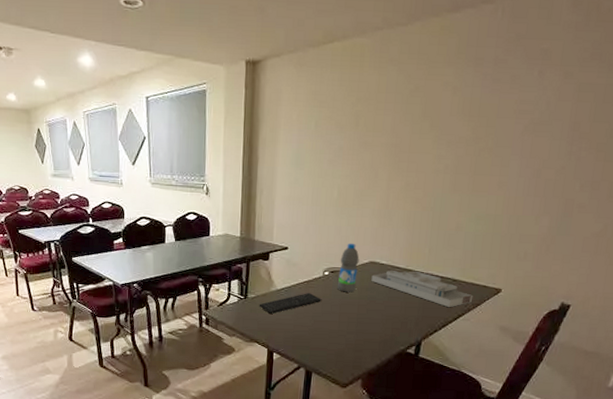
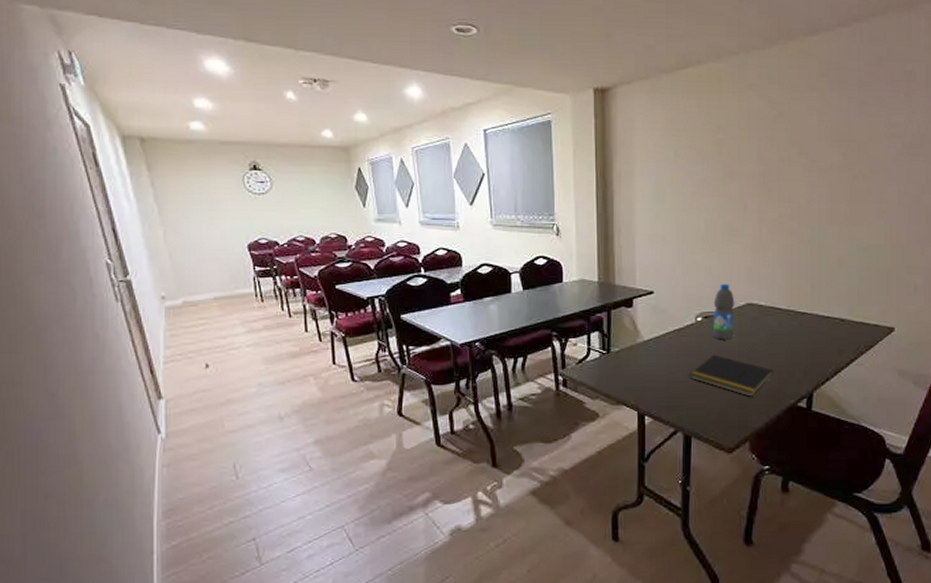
keyboard: present [259,293,322,314] -> none [624,343,697,370]
notepad: none [315,304,389,342] -> present [690,354,774,397]
desk organizer: present [371,270,473,308] -> none [750,311,865,352]

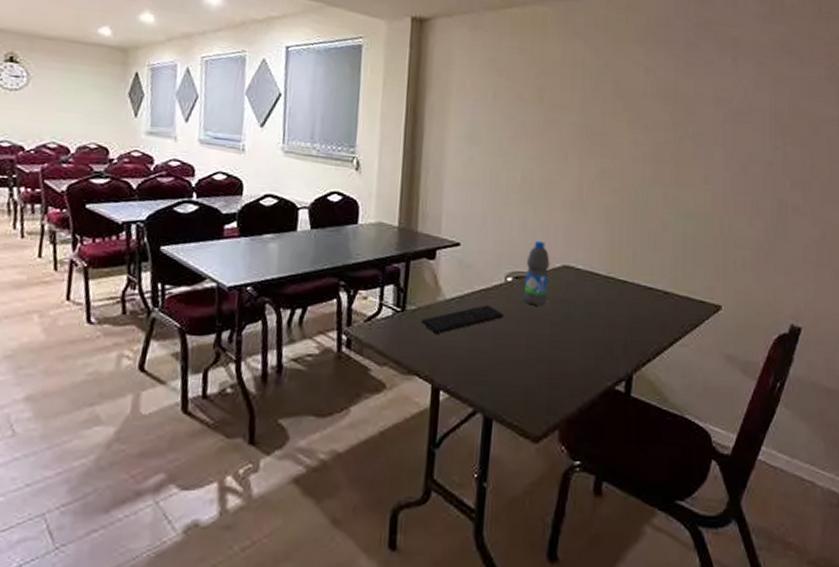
keyboard: none [624,343,697,370] -> present [421,305,505,334]
notepad: present [690,354,774,397] -> none [495,322,590,375]

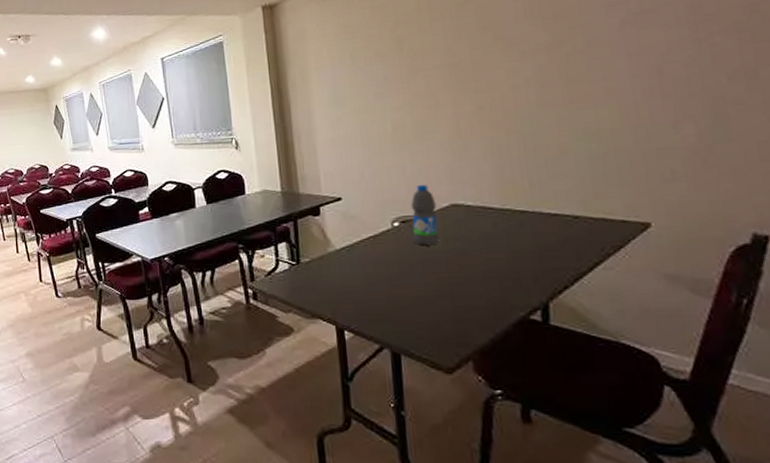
keyboard: present [421,305,505,334] -> none [316,251,397,281]

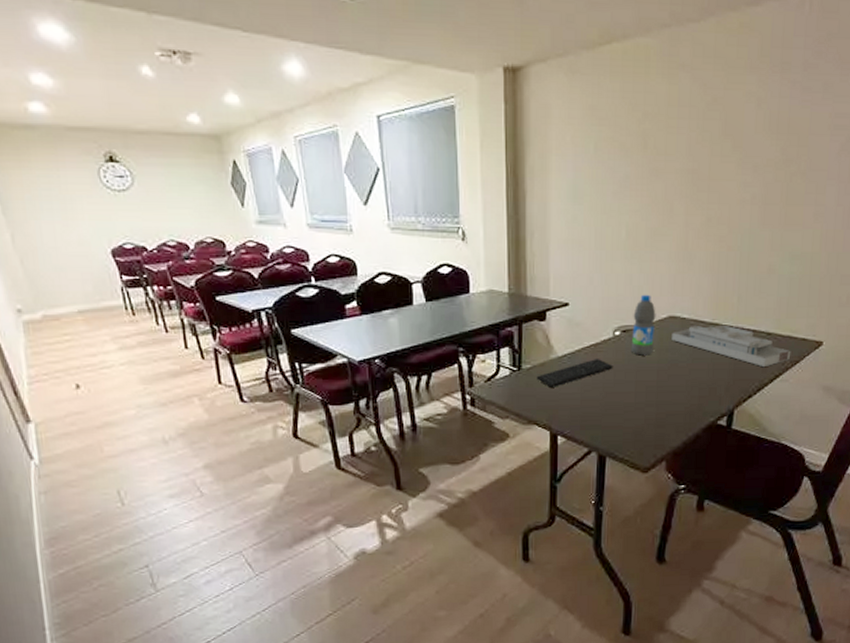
keyboard: none [316,251,397,281] -> present [536,359,614,387]
desk organizer: none [457,210,610,255] -> present [671,324,791,368]

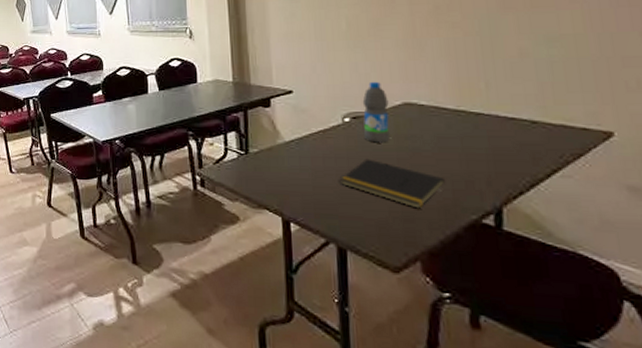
keyboard: present [536,359,614,387] -> none [264,145,346,172]
notepad: none [606,371,695,415] -> present [340,159,446,209]
desk organizer: present [671,324,791,368] -> none [409,112,570,160]

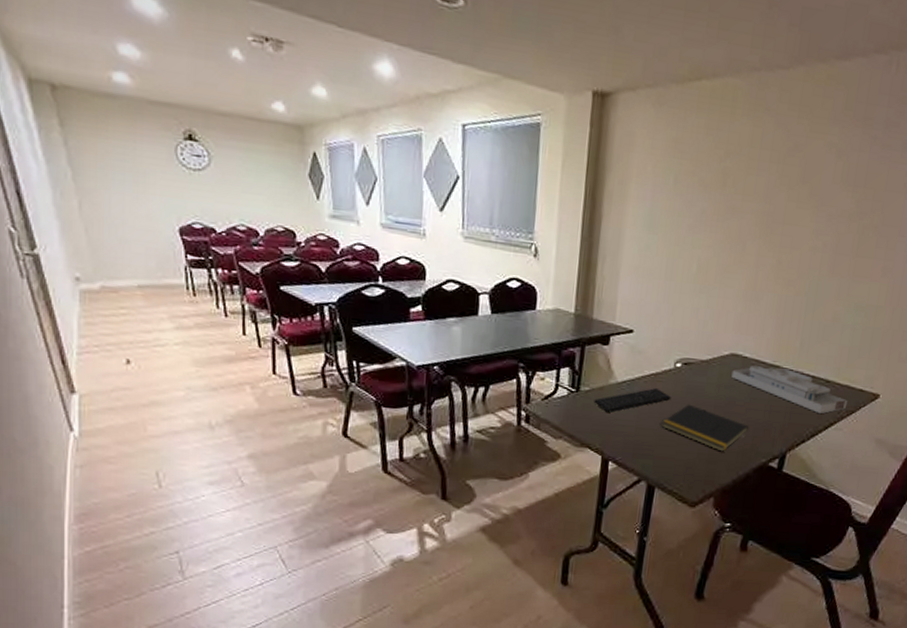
keyboard: none [264,145,346,172] -> present [594,388,672,413]
water bottle: present [362,81,390,143] -> none [690,329,719,391]
desk organizer: none [409,112,570,160] -> present [731,365,848,414]

